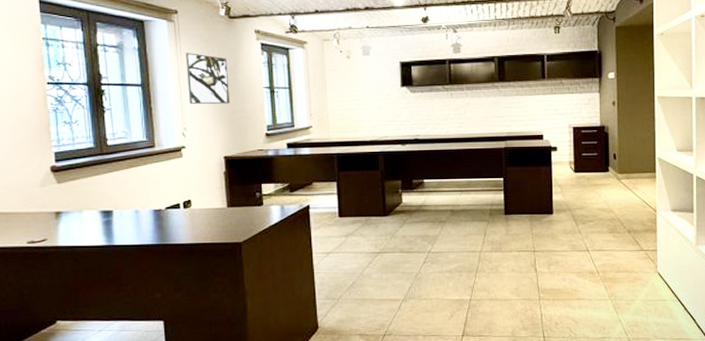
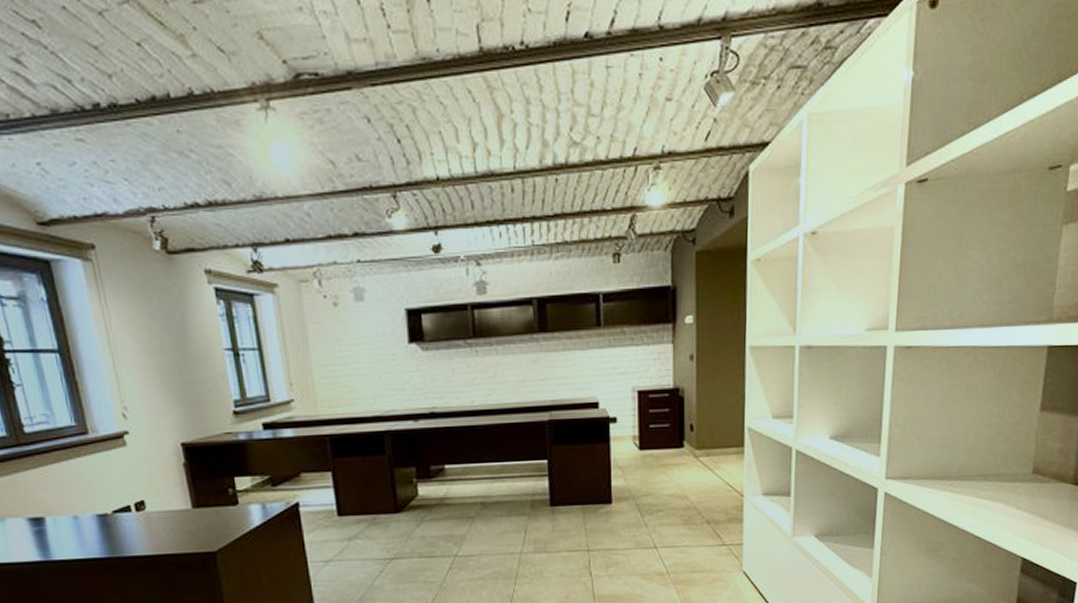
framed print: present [185,53,230,104] -> none [112,304,181,375]

